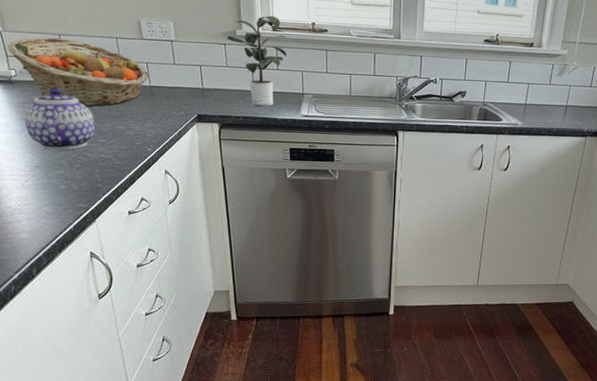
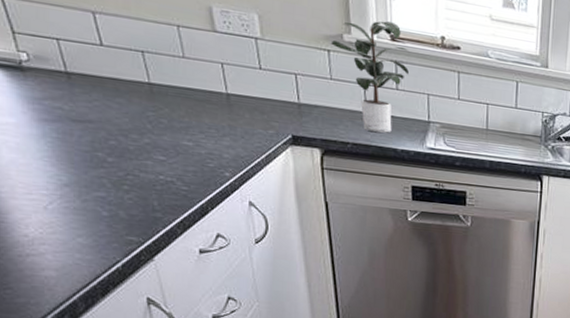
fruit basket: present [7,37,149,107] -> none [12,11,225,114]
teapot: present [24,87,95,150] -> none [44,82,149,166]

